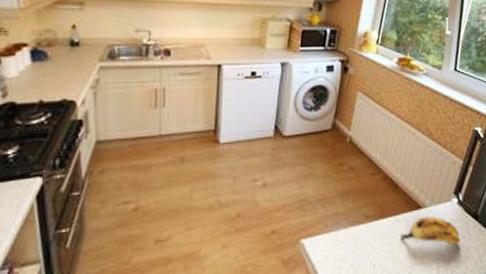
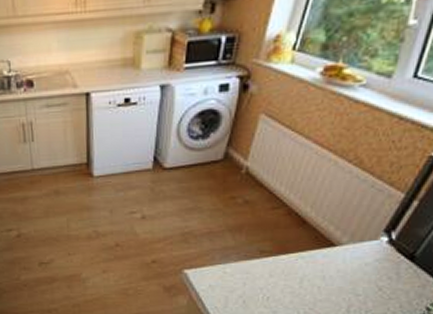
banana: present [401,216,461,245] -> none [304,255,385,286]

